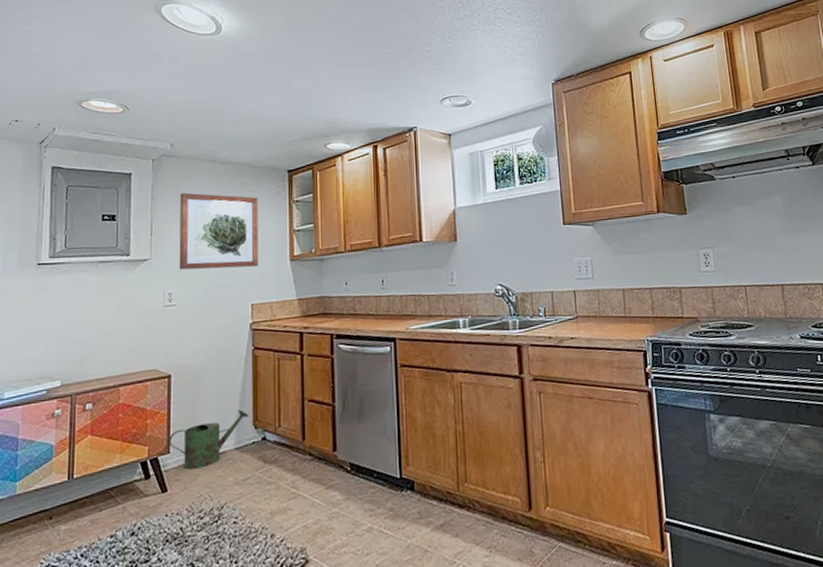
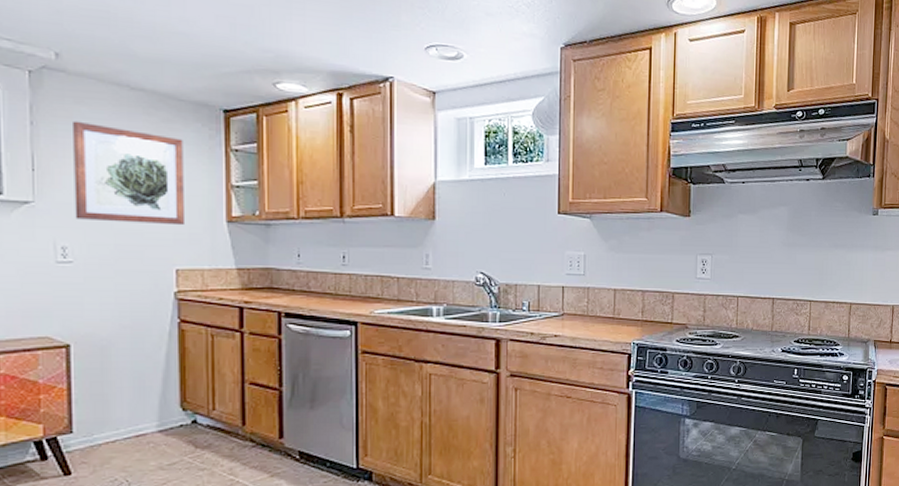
watering can: present [169,409,249,470] -> none [70,389,175,451]

